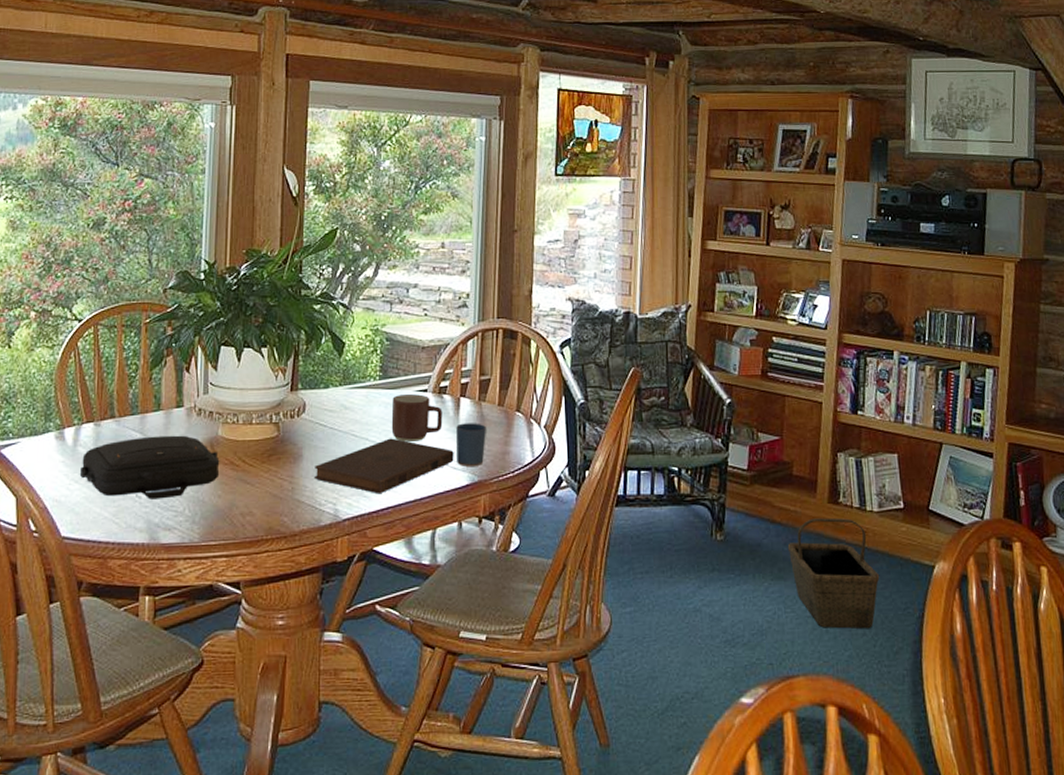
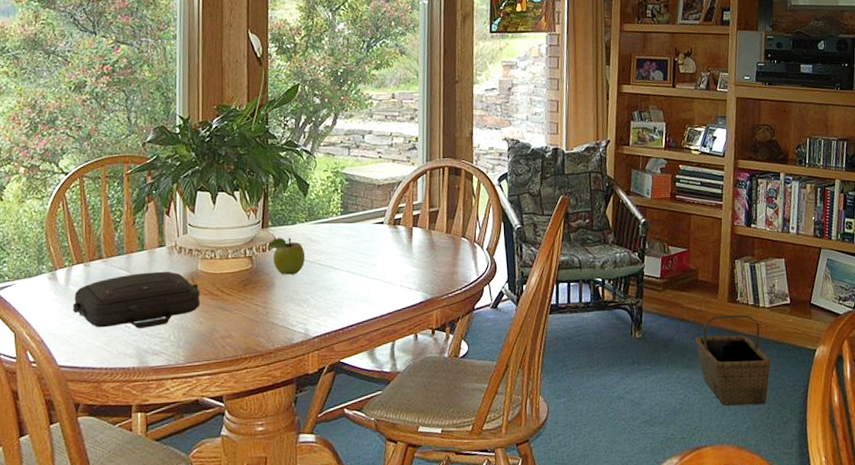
fruit: none [297,403,338,446] -> present [268,237,306,275]
book: present [313,438,454,493] -> none [285,265,409,313]
mug: present [391,393,443,442] -> none [352,226,398,268]
mug: present [456,423,487,466] -> none [410,248,437,286]

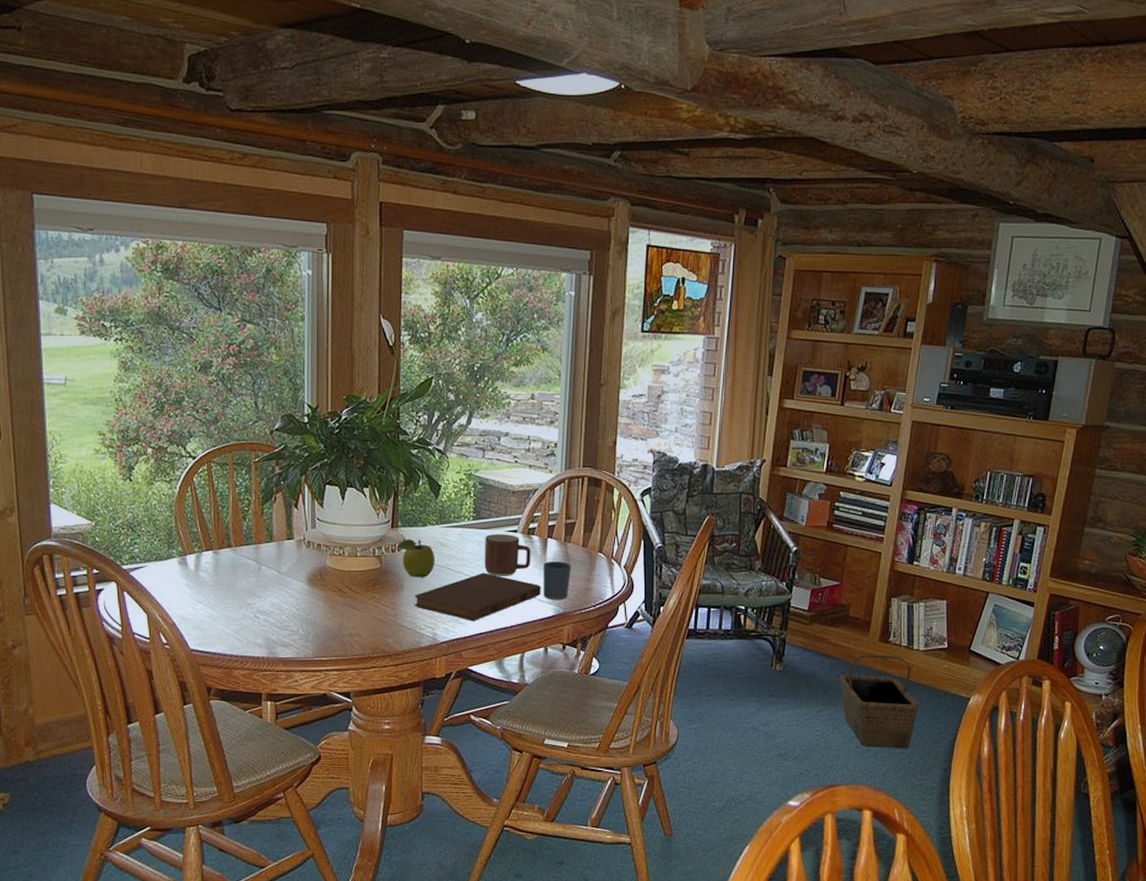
laptop bag: present [73,271,201,329] -> none [203,564,329,620]
book: none [285,265,409,313] -> present [414,573,541,620]
mug: none [352,226,398,268] -> present [484,533,531,576]
mug: none [410,248,437,286] -> present [543,561,572,599]

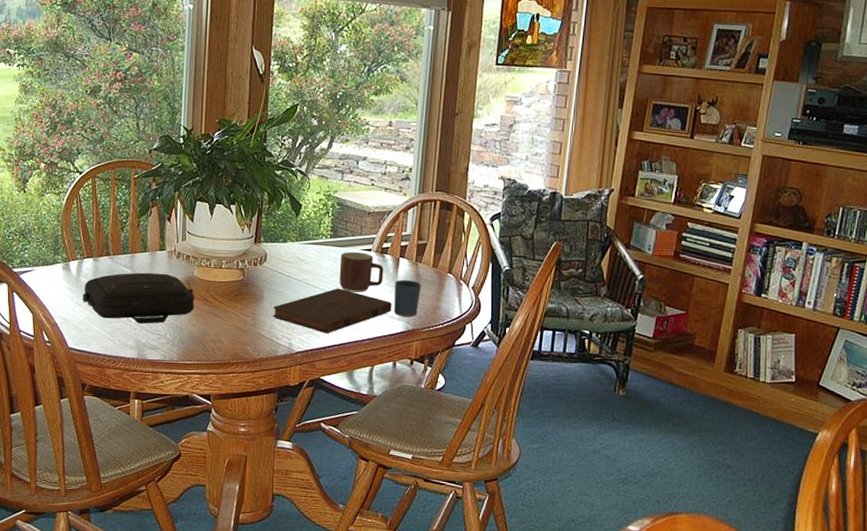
laptop bag: none [203,564,329,620] -> present [83,272,195,324]
fruit: present [398,539,435,578] -> none [260,254,294,291]
basket: present [839,654,920,749] -> none [683,384,766,481]

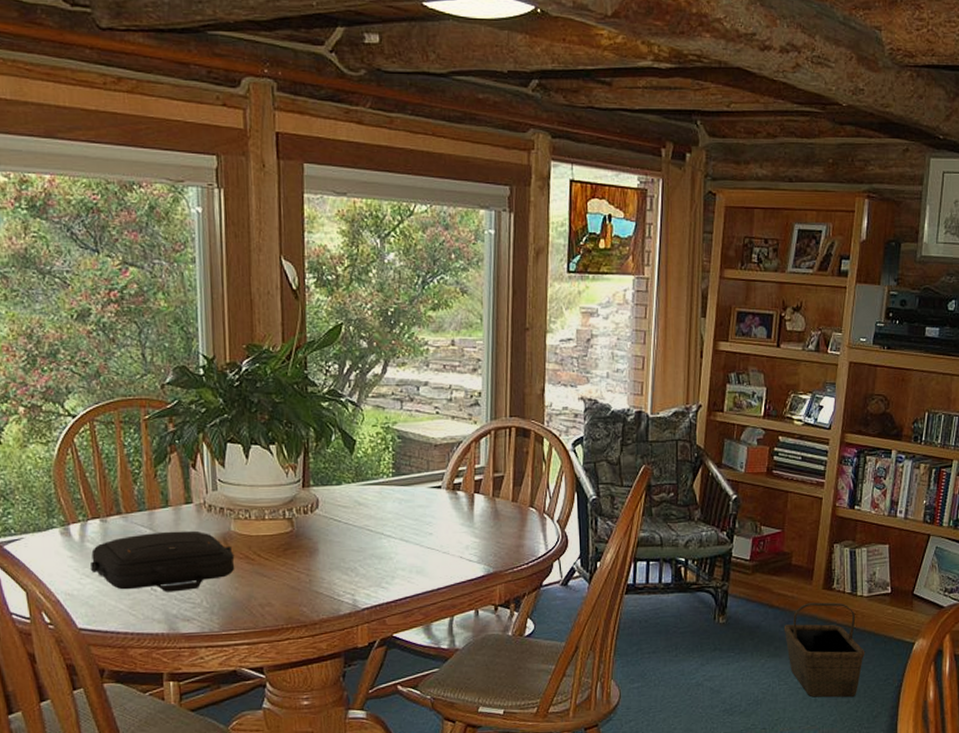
book: present [272,288,392,333] -> none [330,532,469,584]
mug: present [339,251,384,292] -> none [406,490,458,536]
mug: present [394,280,422,317] -> none [471,518,502,559]
basket: none [683,384,766,481] -> present [784,602,865,698]

